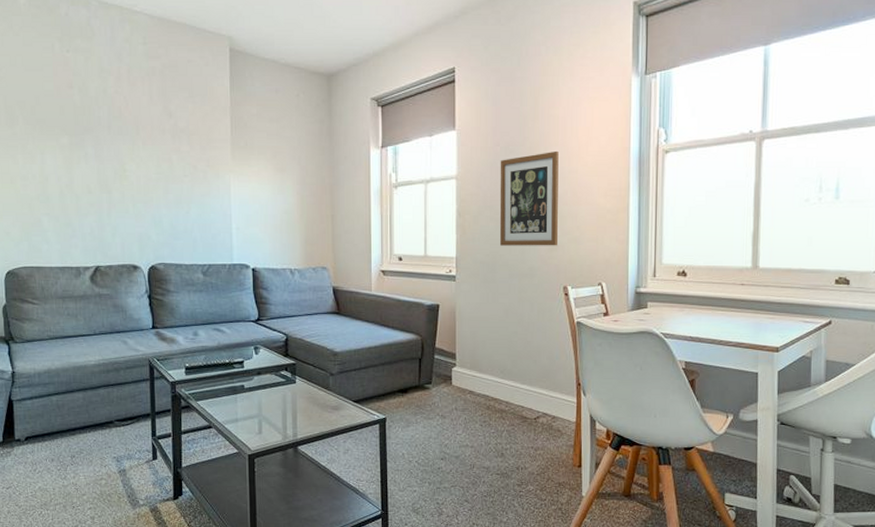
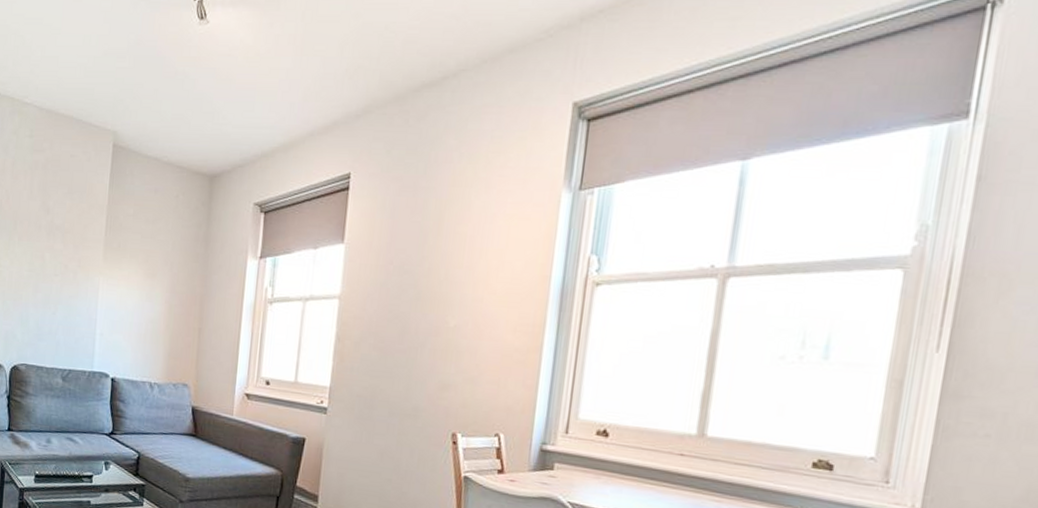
wall art: present [499,150,559,246] -> none [382,274,462,385]

